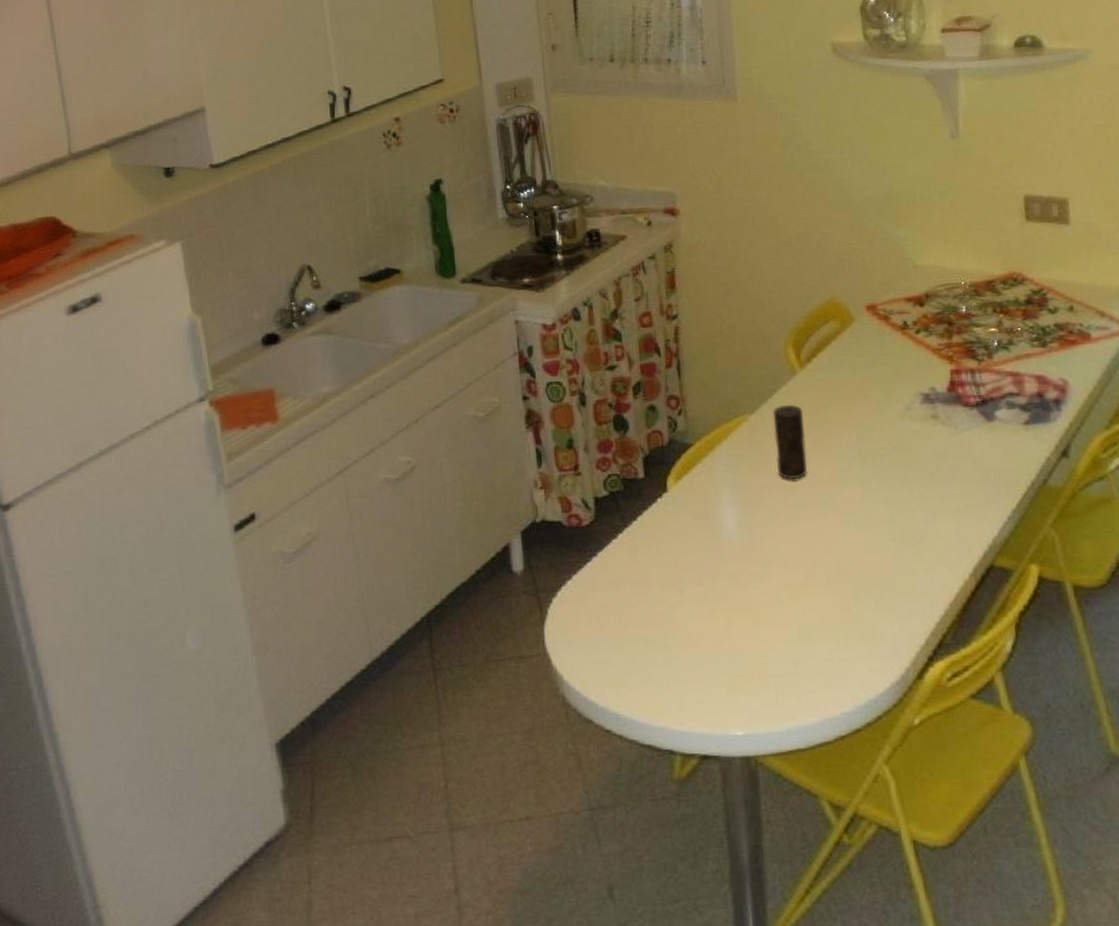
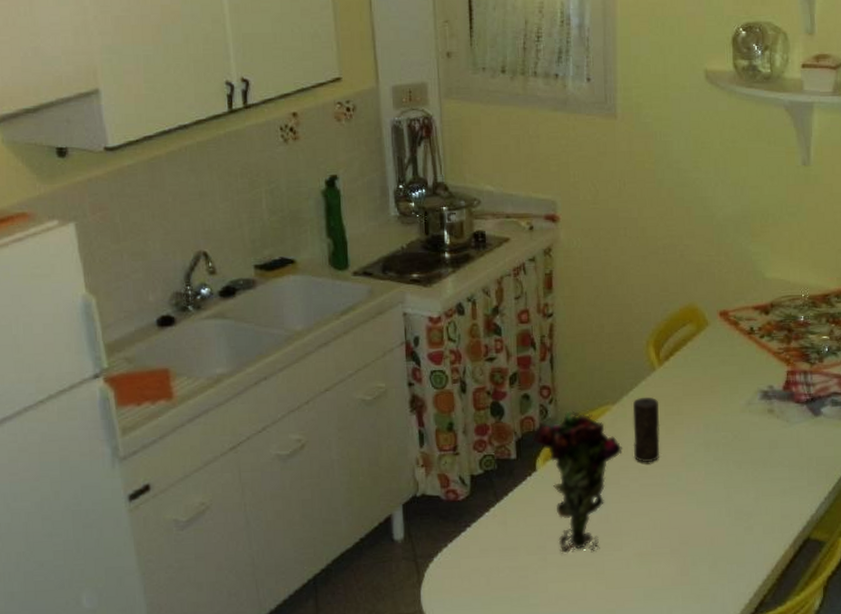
flower: none [661,422,764,586] -> present [532,410,622,554]

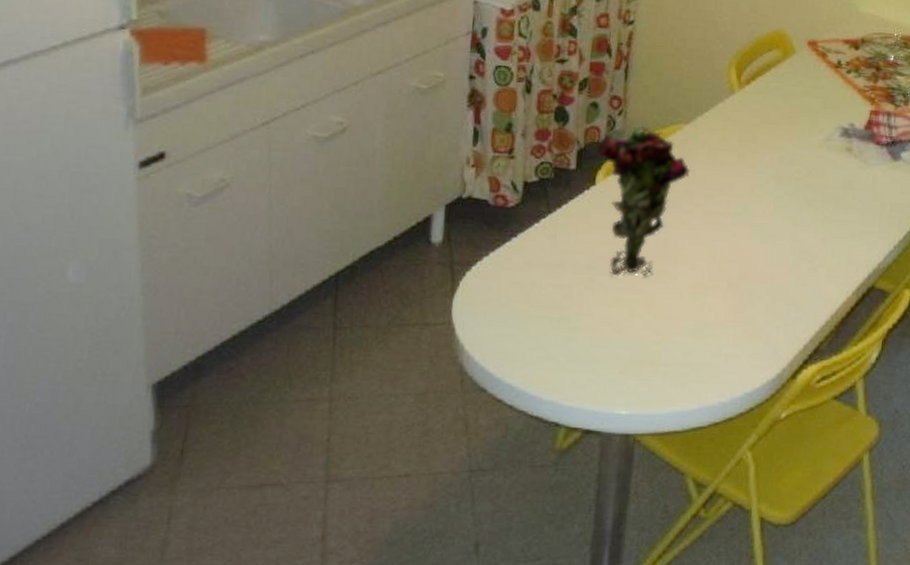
candle: present [632,397,660,462] -> none [700,119,734,189]

